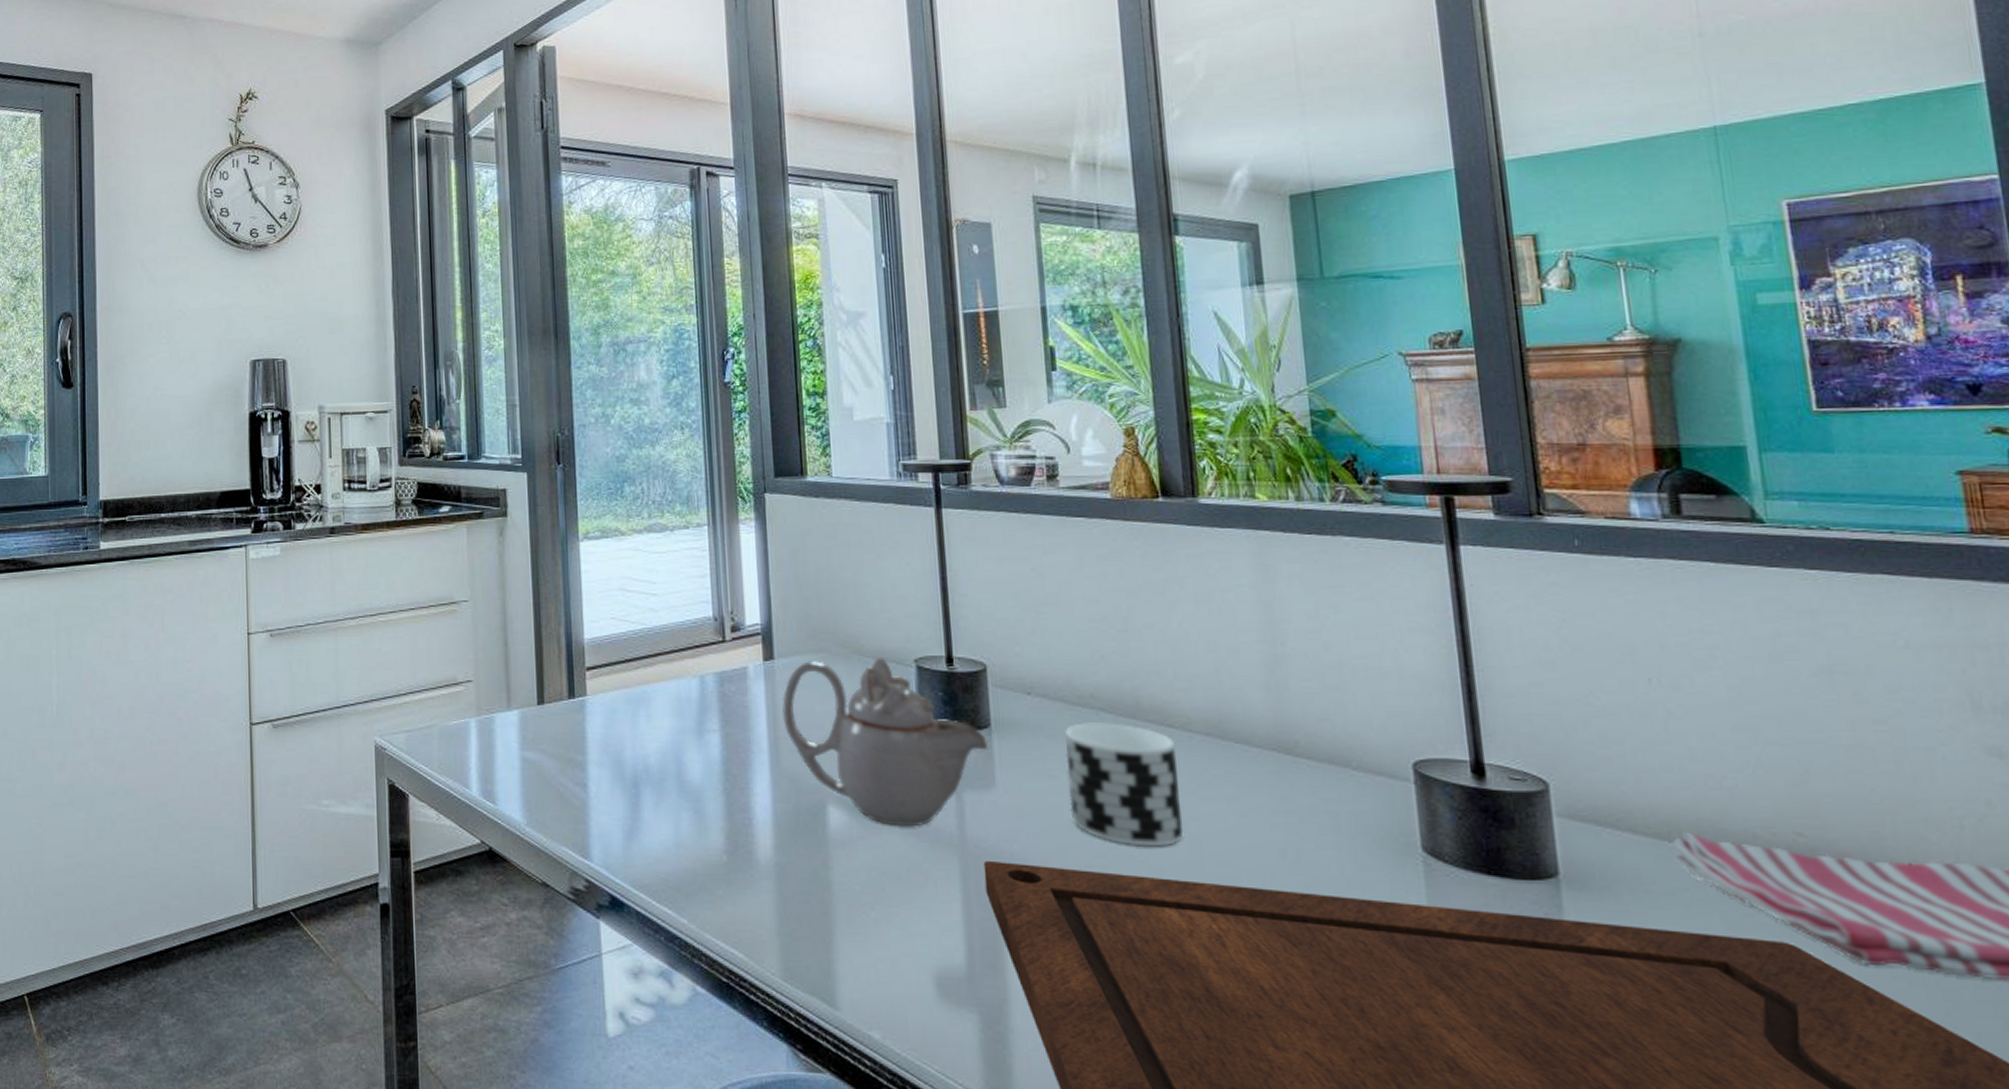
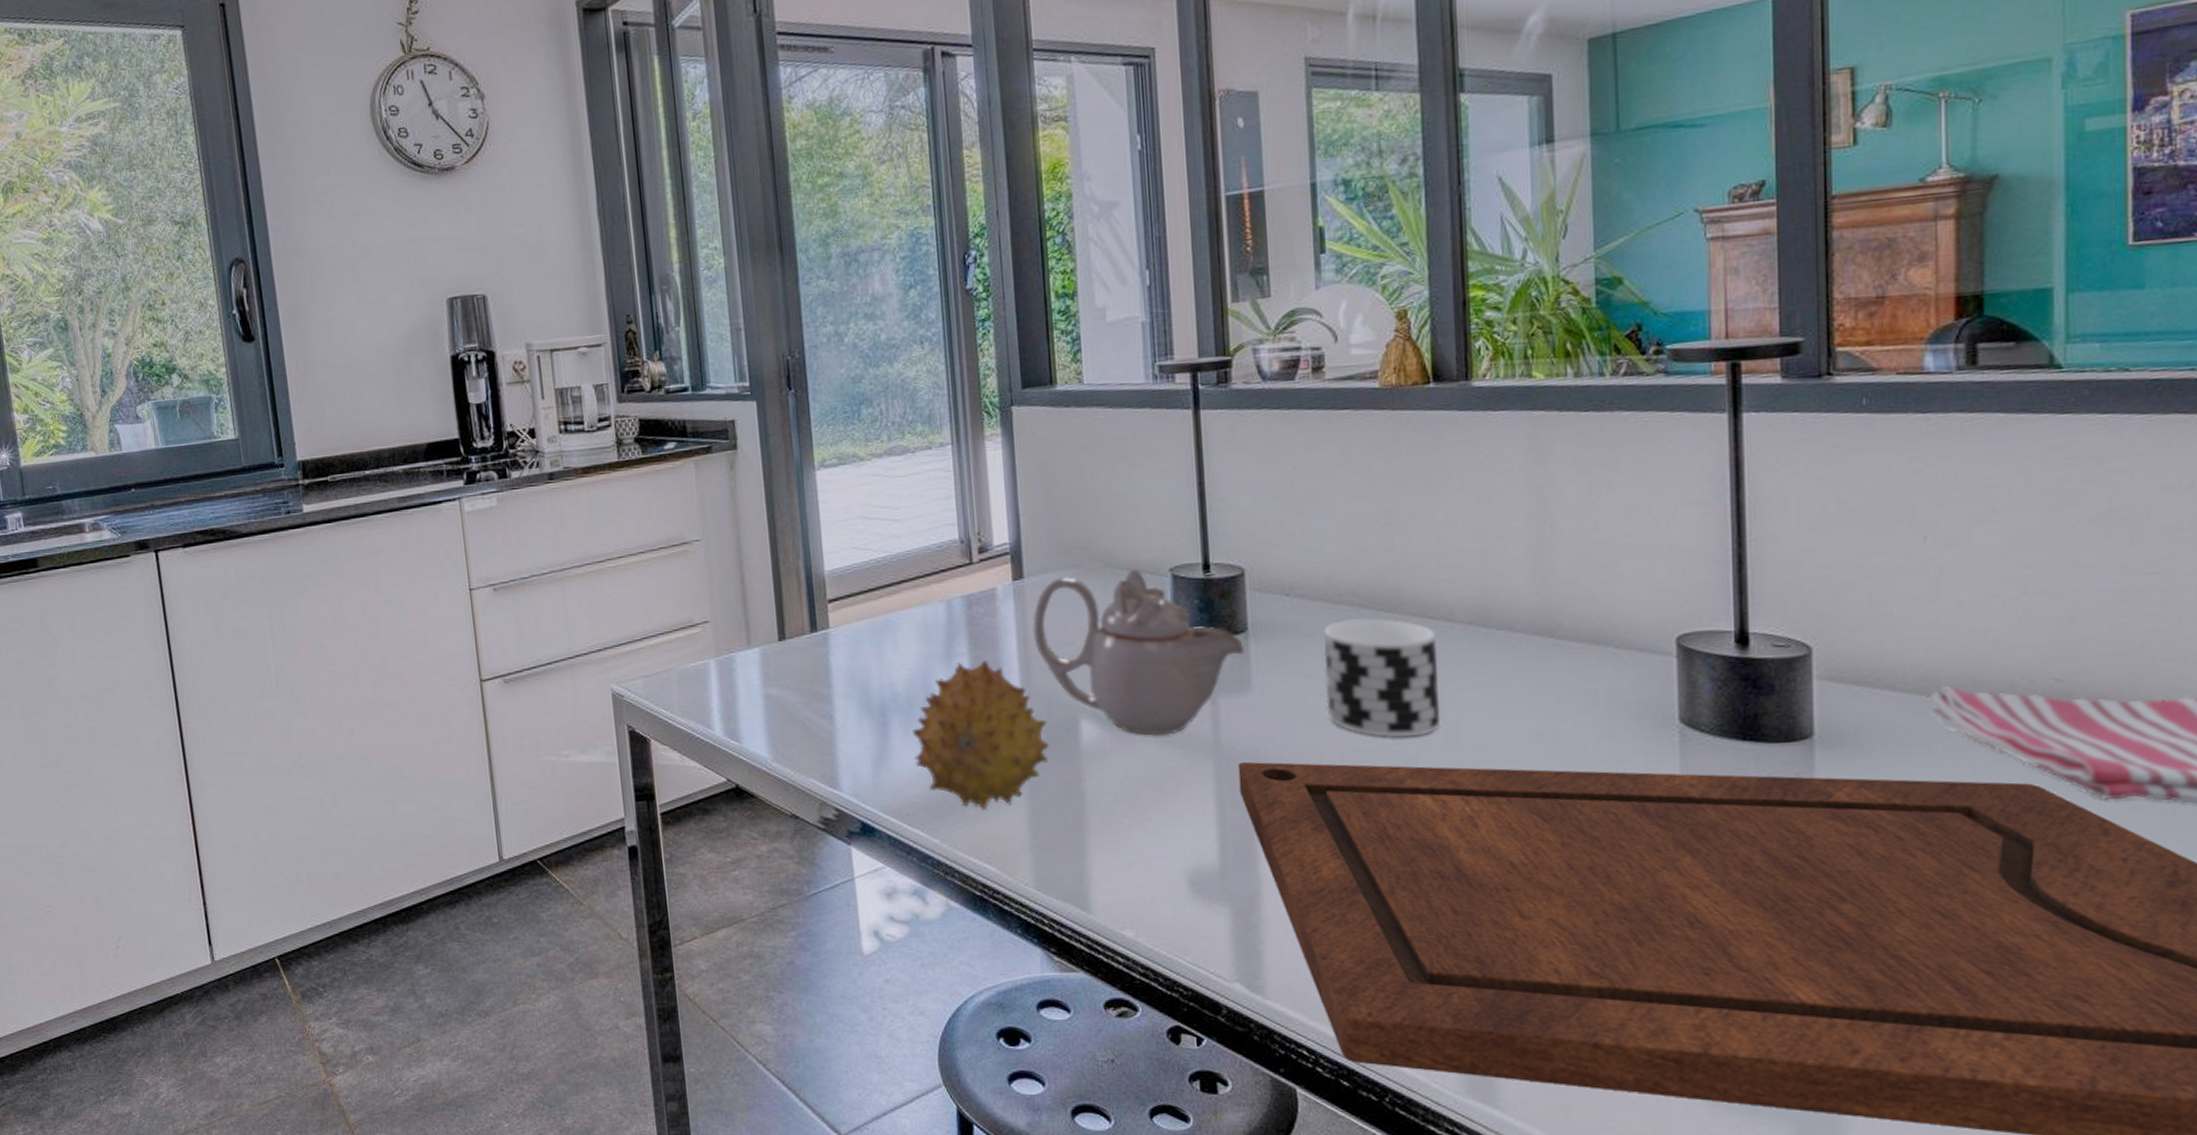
fruit: none [664,739,798,892] -> present [913,661,1050,811]

